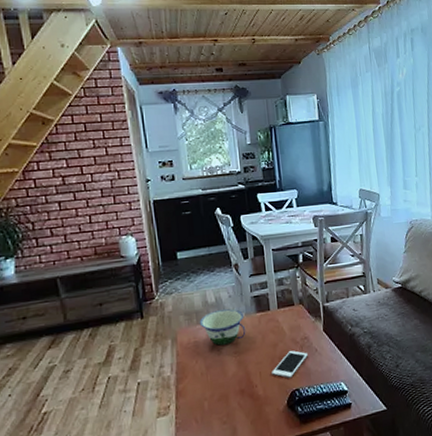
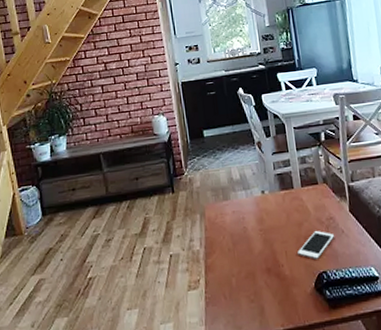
bowl: present [199,308,246,346] -> none [225,186,271,223]

